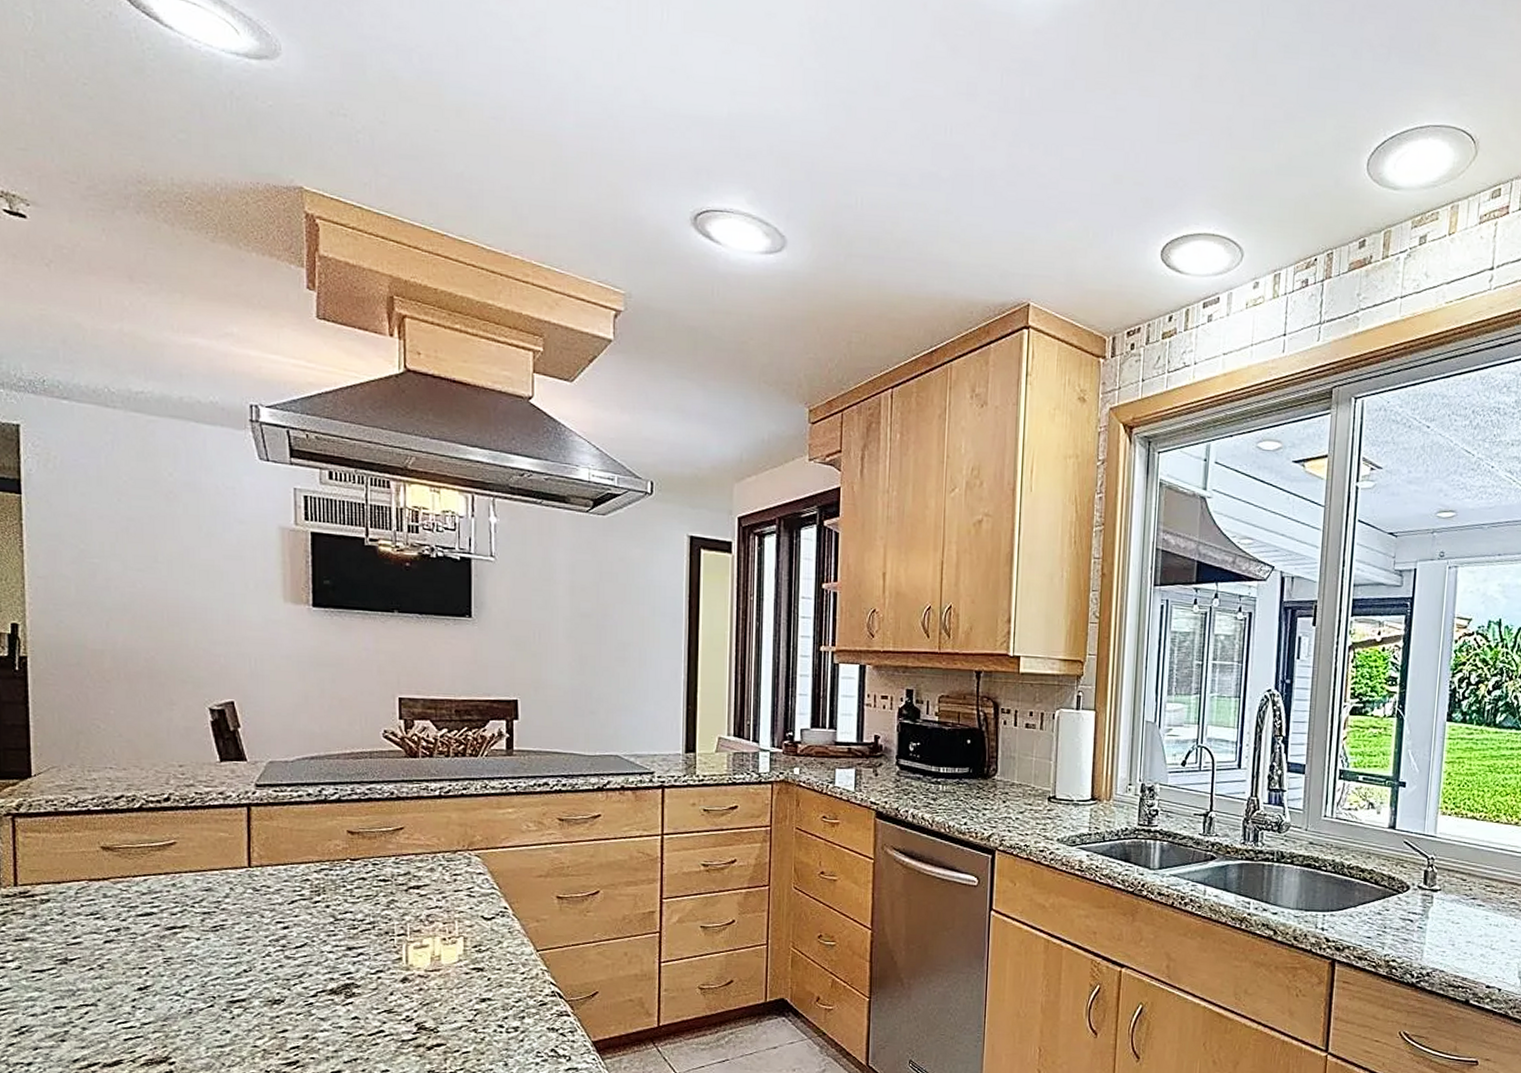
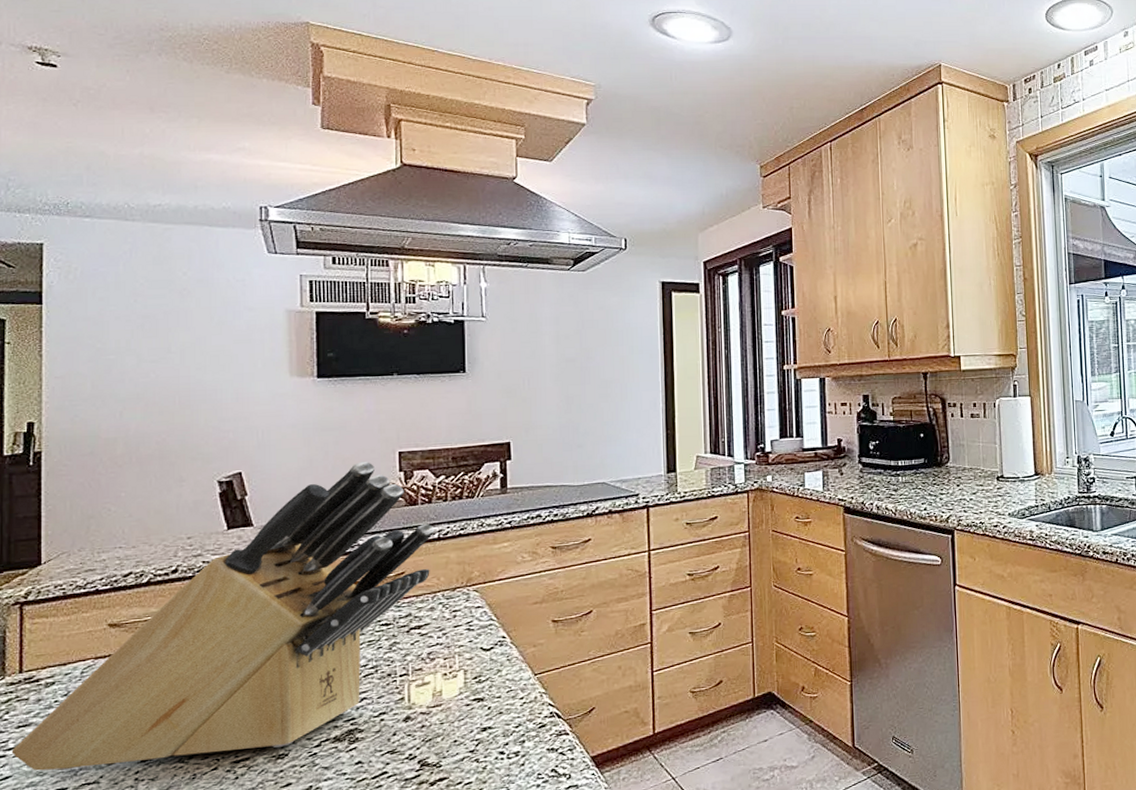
knife block: none [10,703,436,993] -> present [11,461,435,771]

